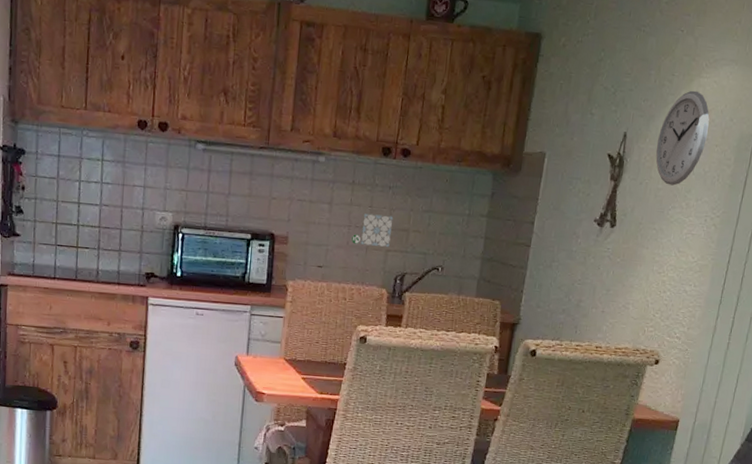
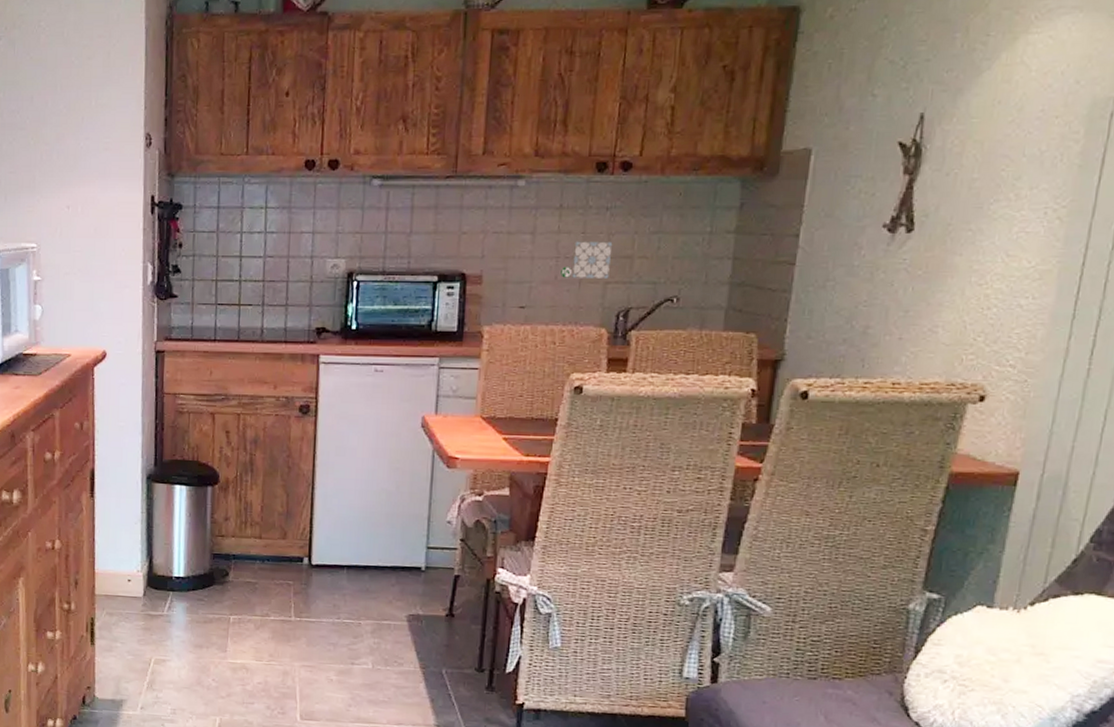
wall clock: present [655,90,710,186] -> none [967,51,1044,173]

